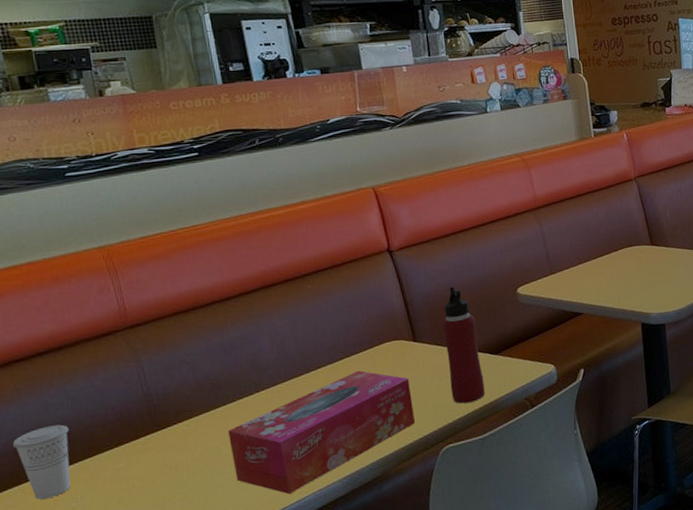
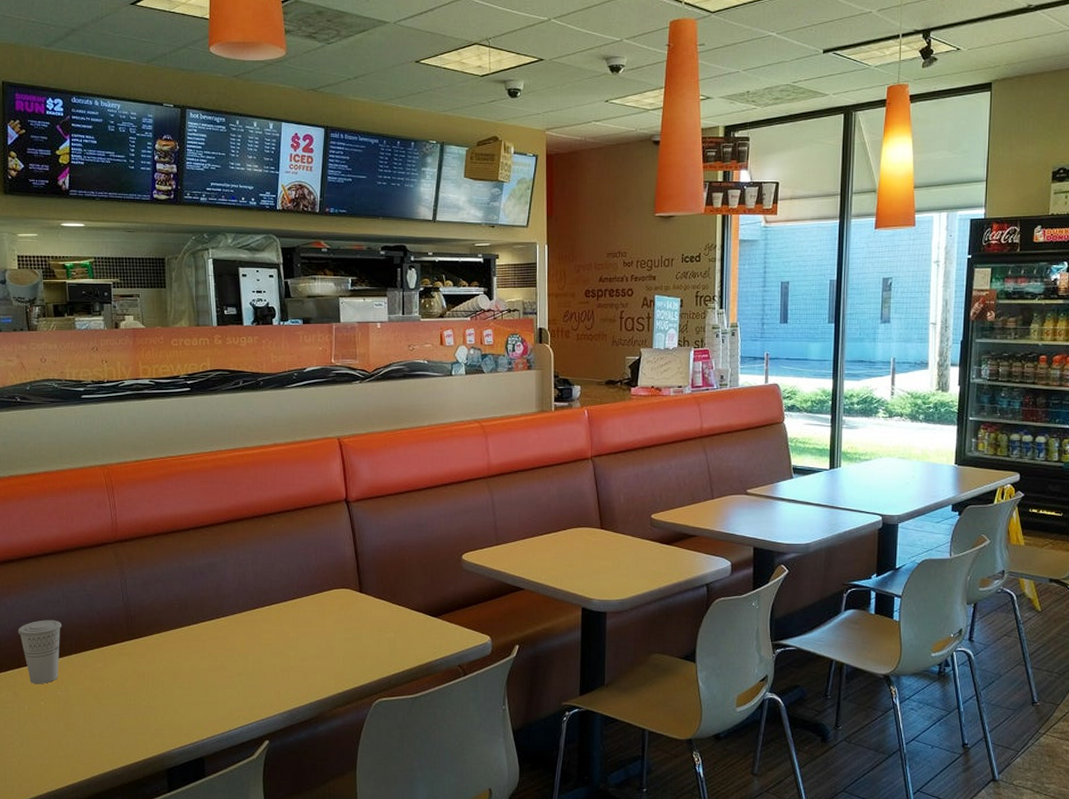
tissue box: present [228,370,416,495] -> none [189,612,354,719]
water bottle: present [442,287,485,404] -> none [387,544,421,660]

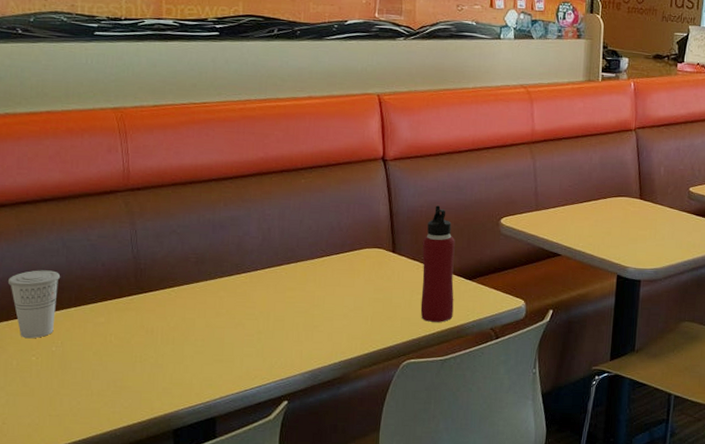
water bottle: none [387,544,421,660] -> present [420,205,455,322]

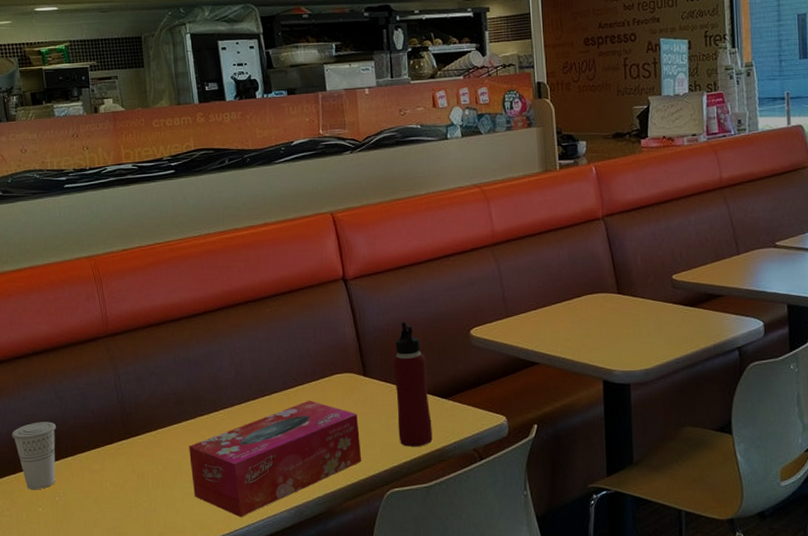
tissue box: none [204,271,383,378] -> present [189,400,362,518]

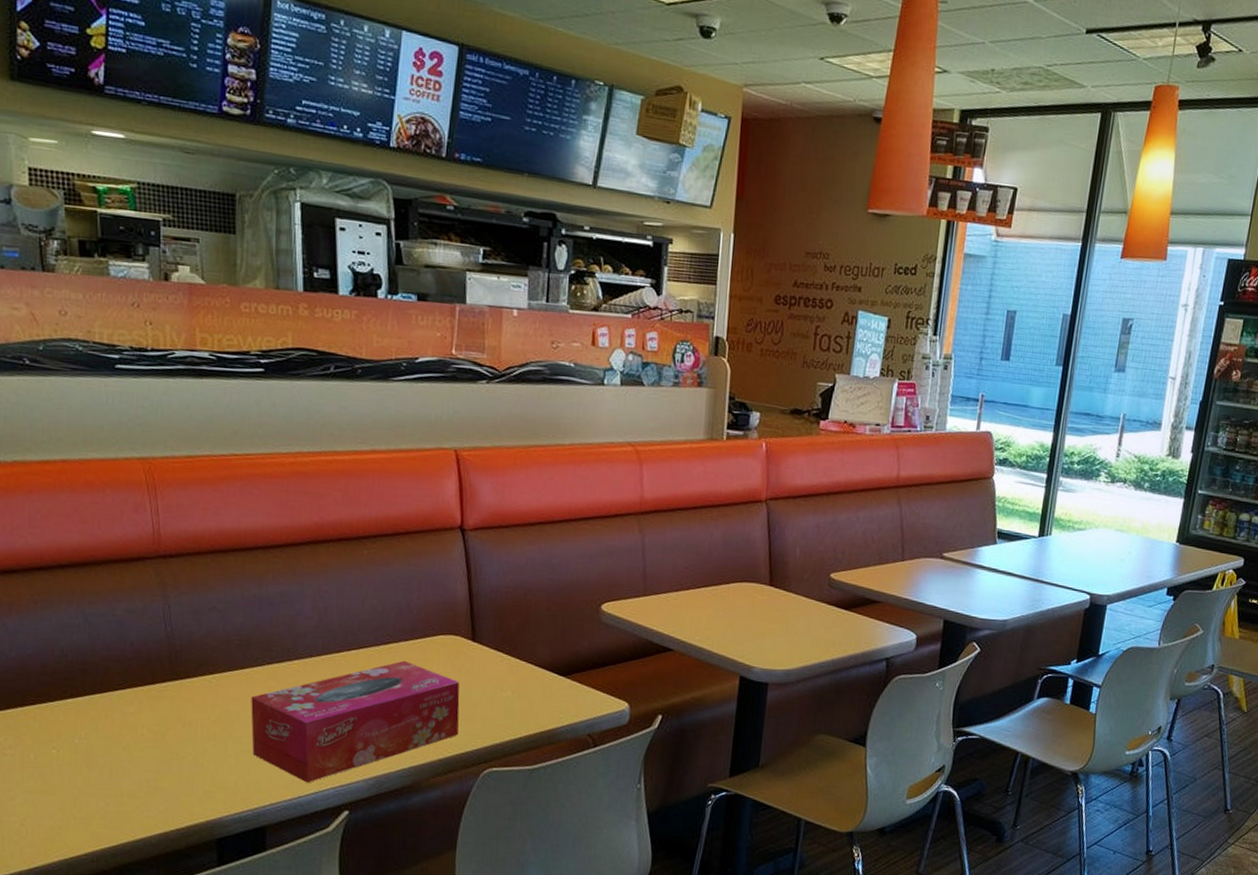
cup: present [11,421,57,490] -> none [21,648,83,729]
water bottle: present [392,322,433,447] -> none [504,586,547,725]

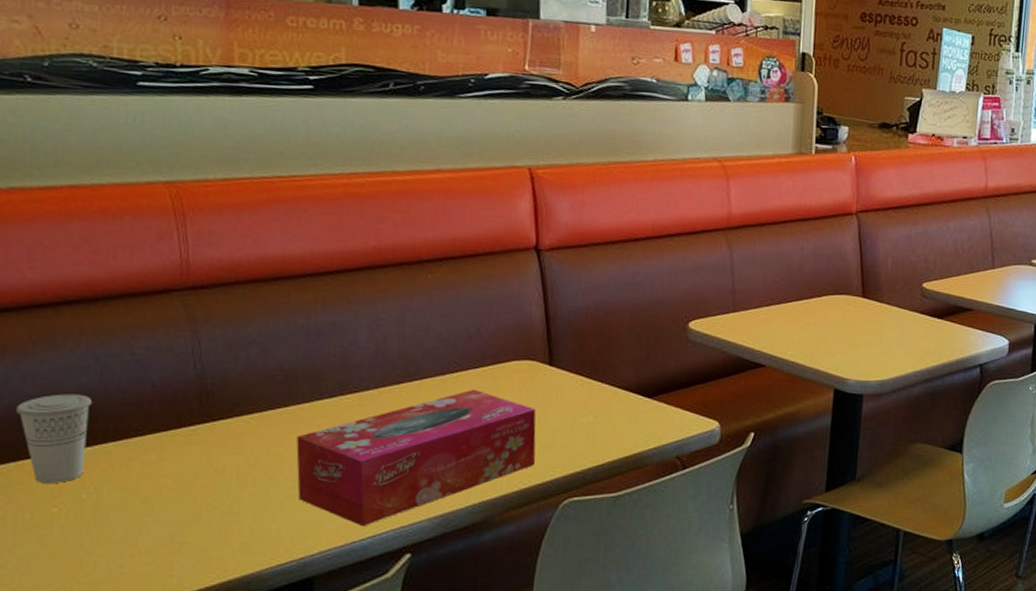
cup: none [21,648,83,729] -> present [15,394,93,484]

